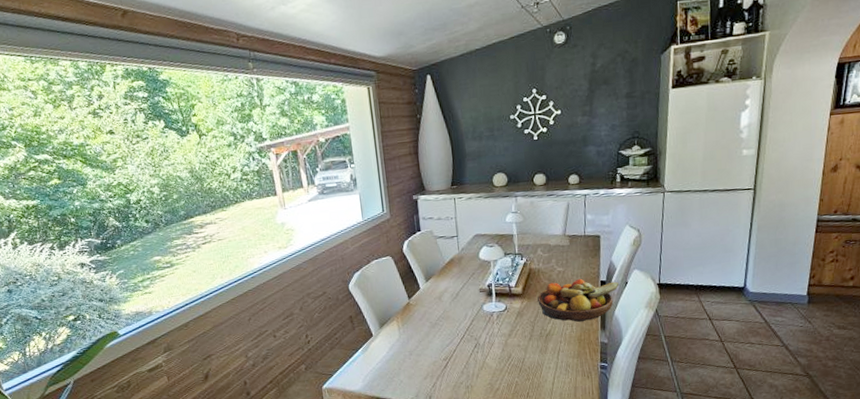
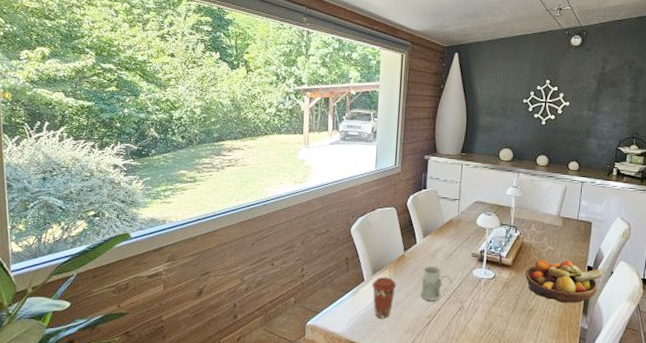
coffee cup: none [381,327,408,370] -> present [372,276,397,319]
mug: none [432,309,464,344] -> present [421,266,453,302]

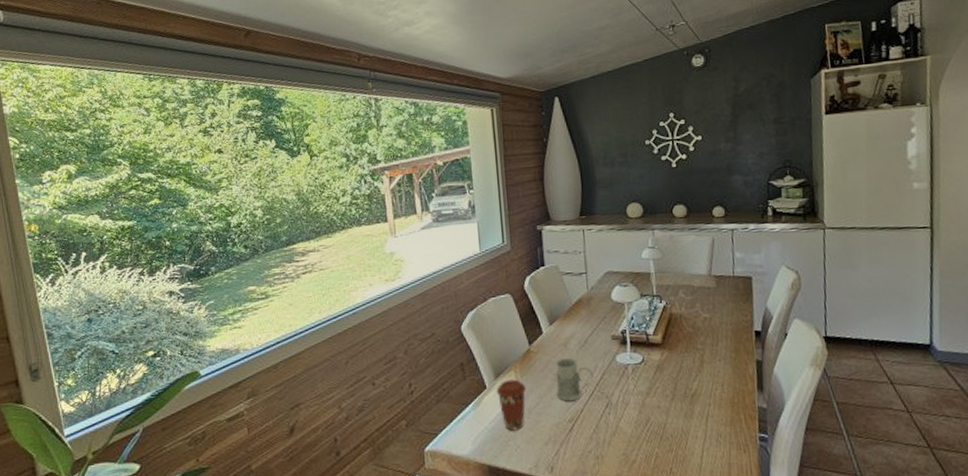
fruit bowl: present [525,259,605,303] -> none [680,327,778,380]

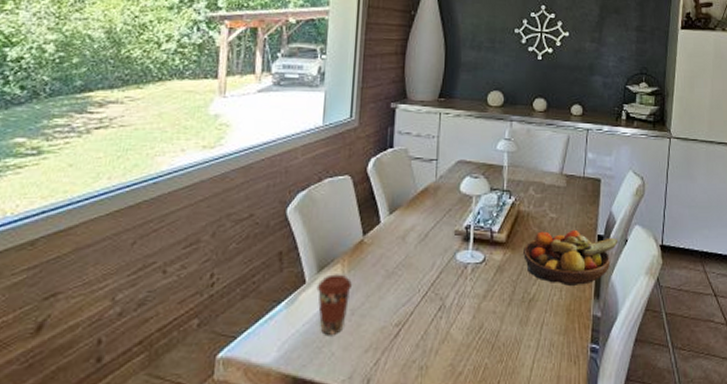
mug: present [556,358,594,402] -> none [386,253,430,303]
fruit bowl: none [680,327,778,380] -> present [523,229,619,286]

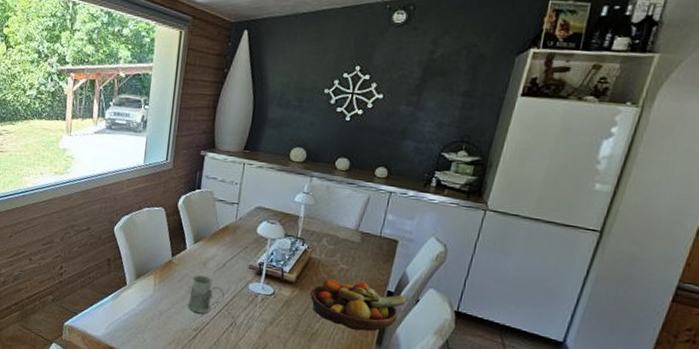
coffee cup: present [316,274,353,335] -> none [134,282,162,327]
mug: none [386,253,430,303] -> present [188,275,225,314]

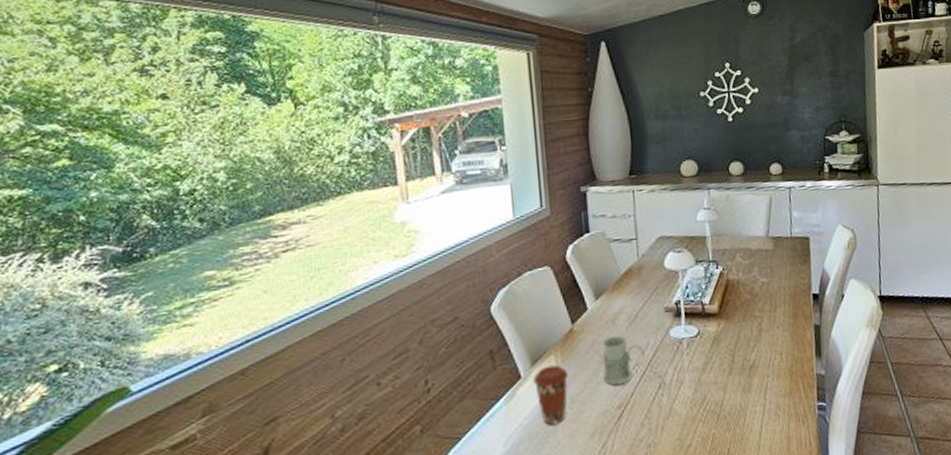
coffee cup: none [134,282,162,327] -> present [533,364,569,426]
fruit bowl: present [310,278,409,331] -> none [737,291,835,348]

